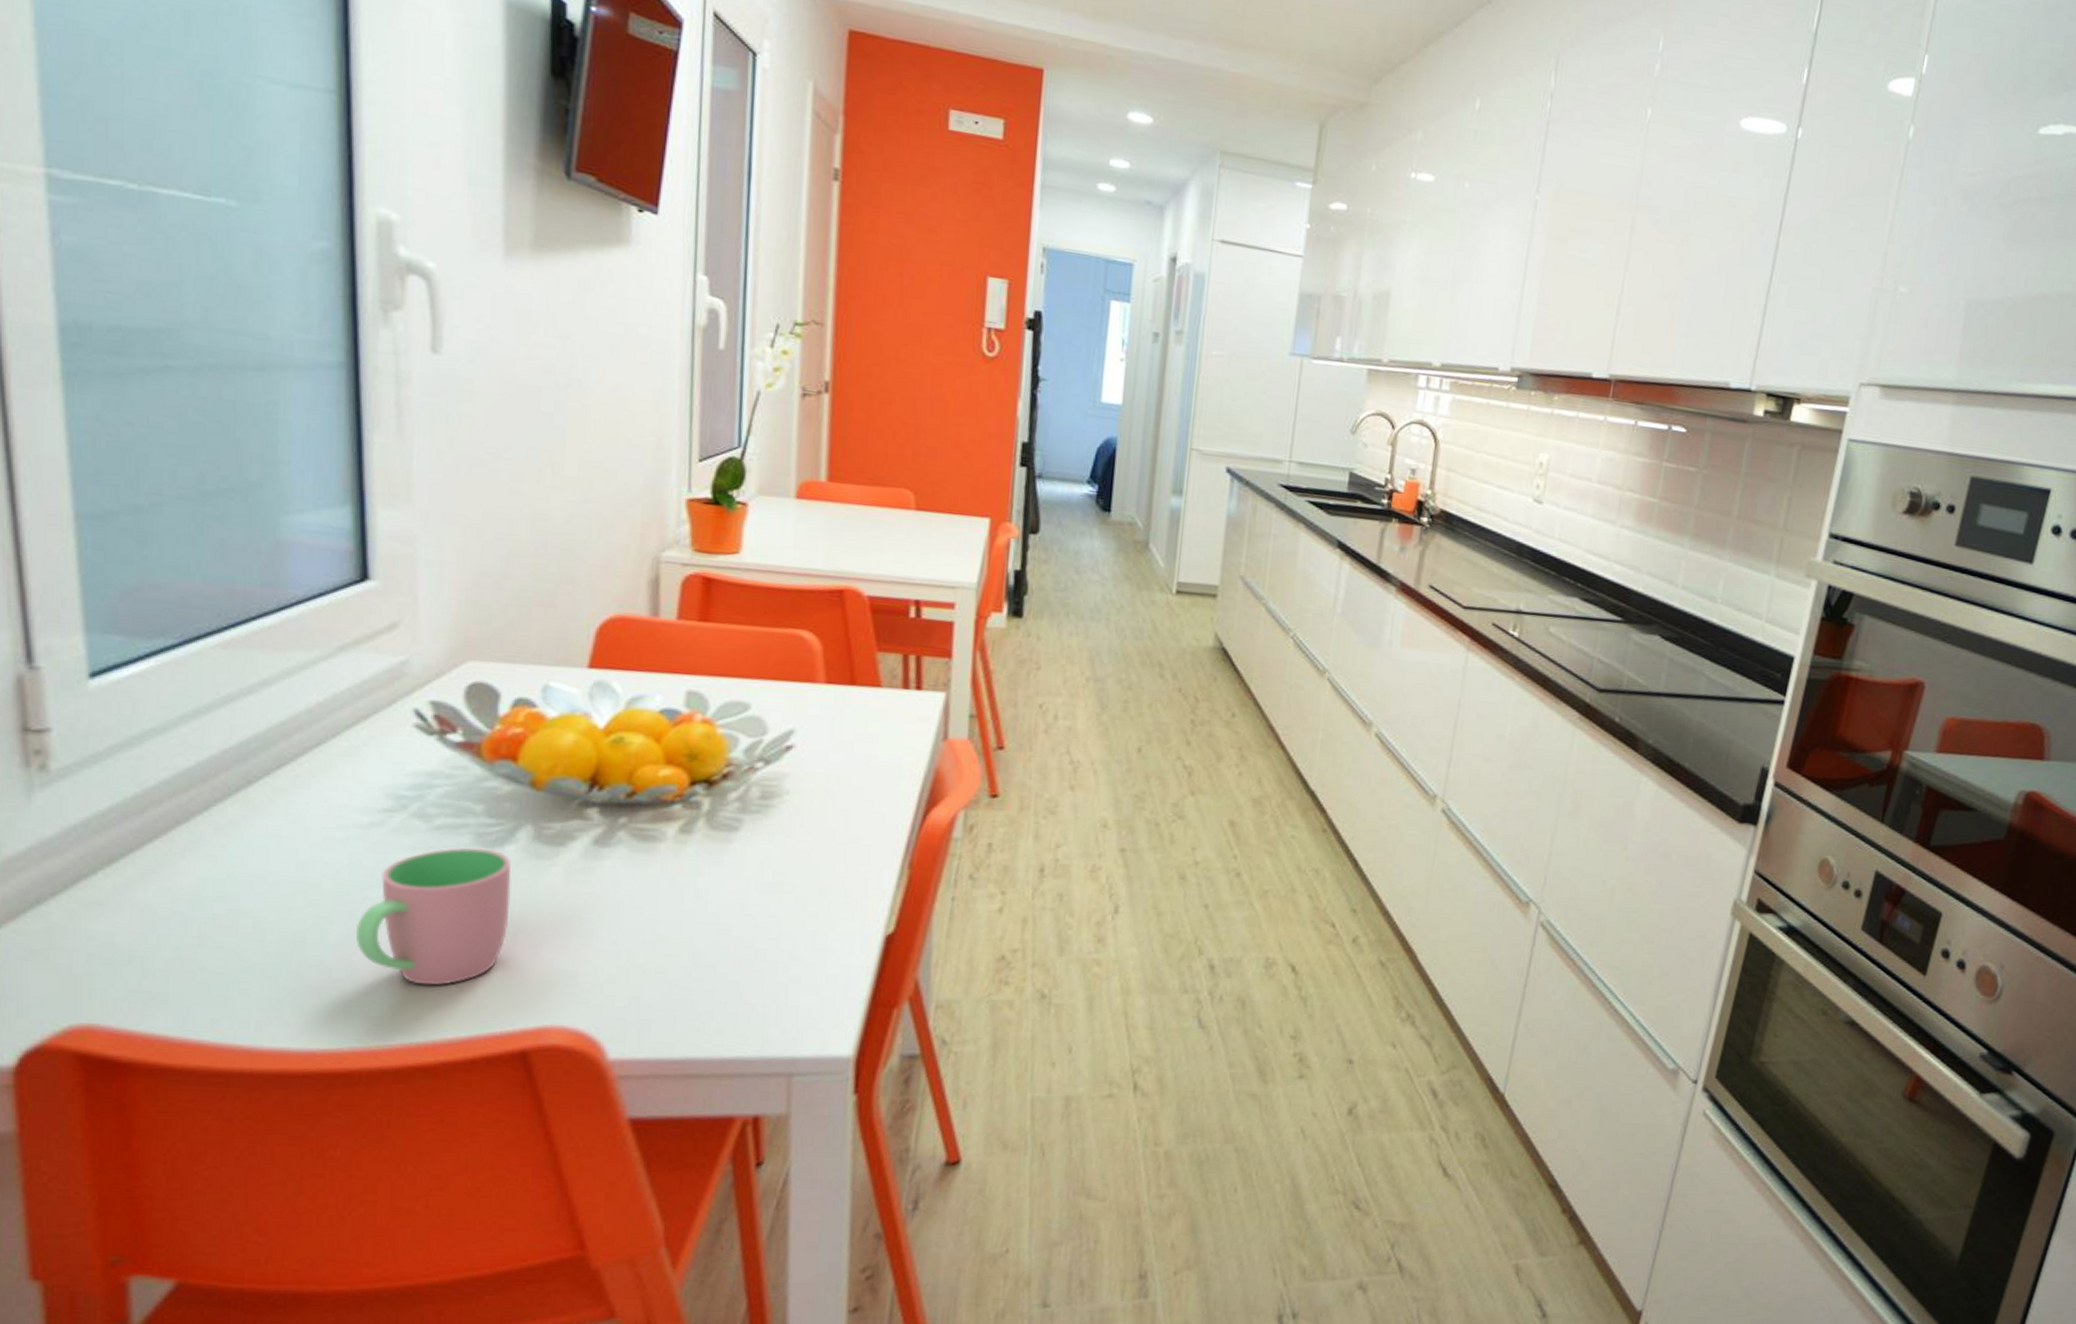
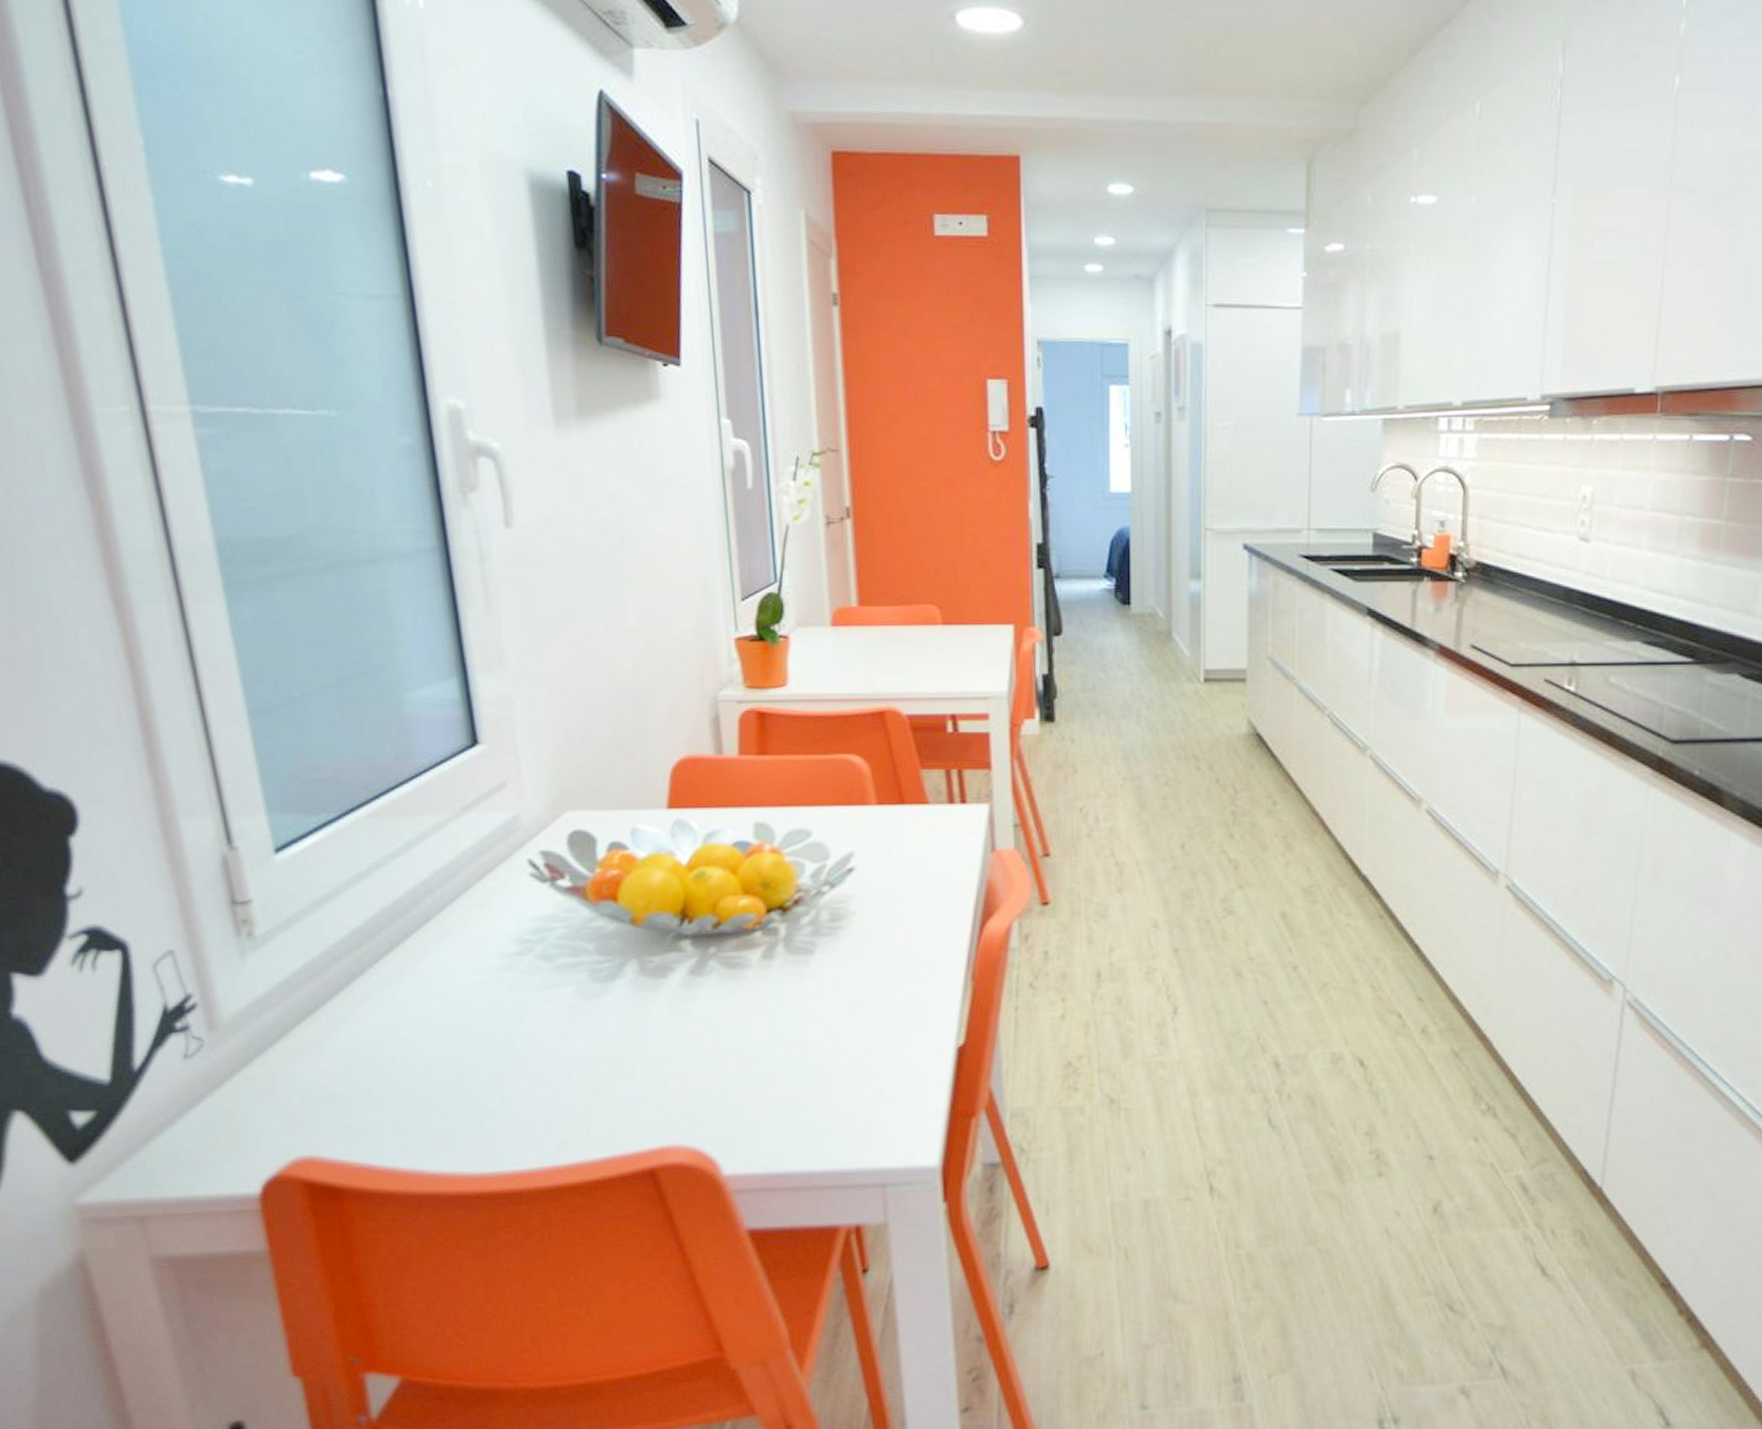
cup: present [356,847,512,986] -> none [504,984,627,1112]

